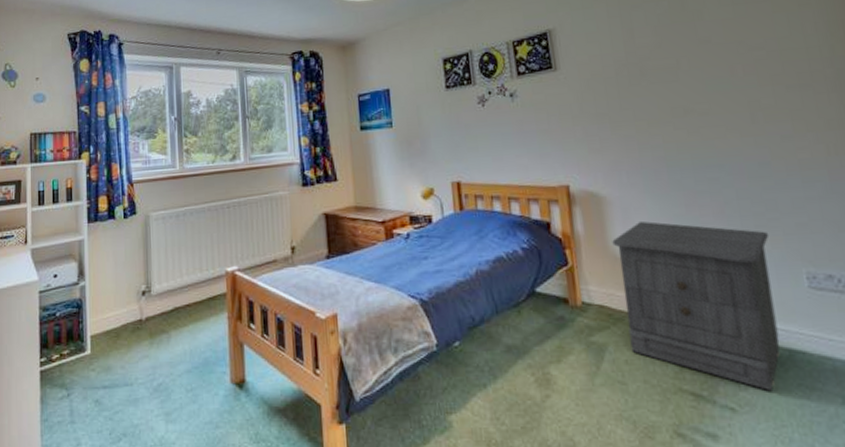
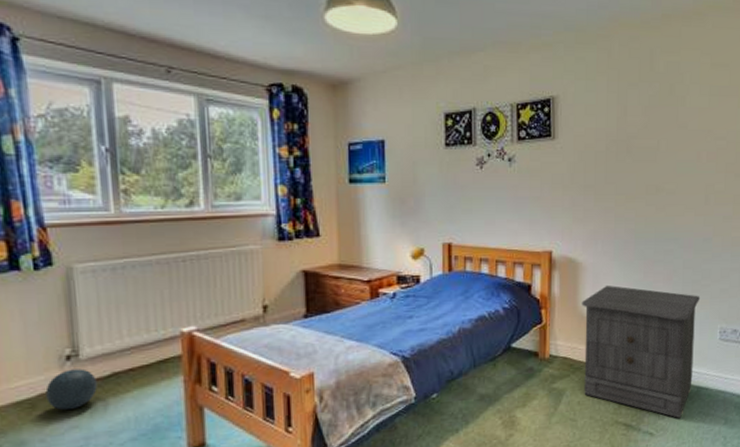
ball: none [127,303,163,341] -> present [45,368,97,411]

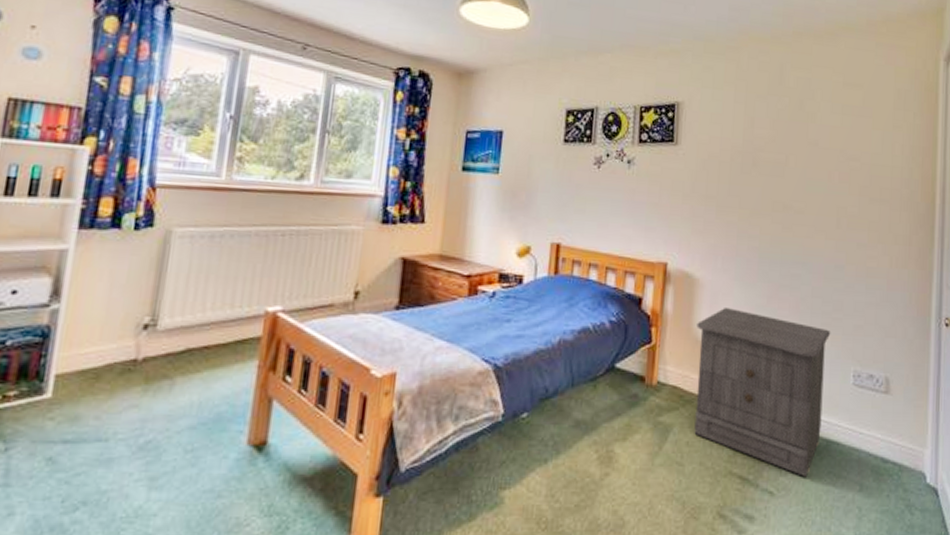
ball: present [45,368,97,411] -> none [112,340,169,386]

